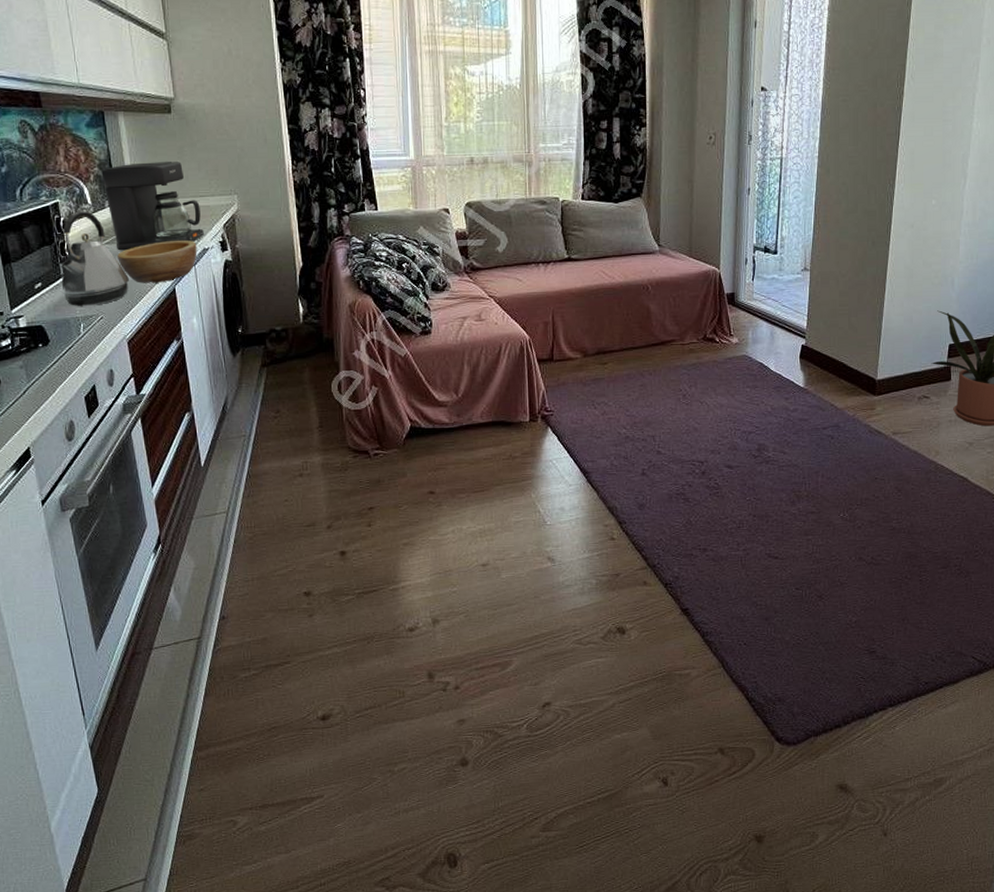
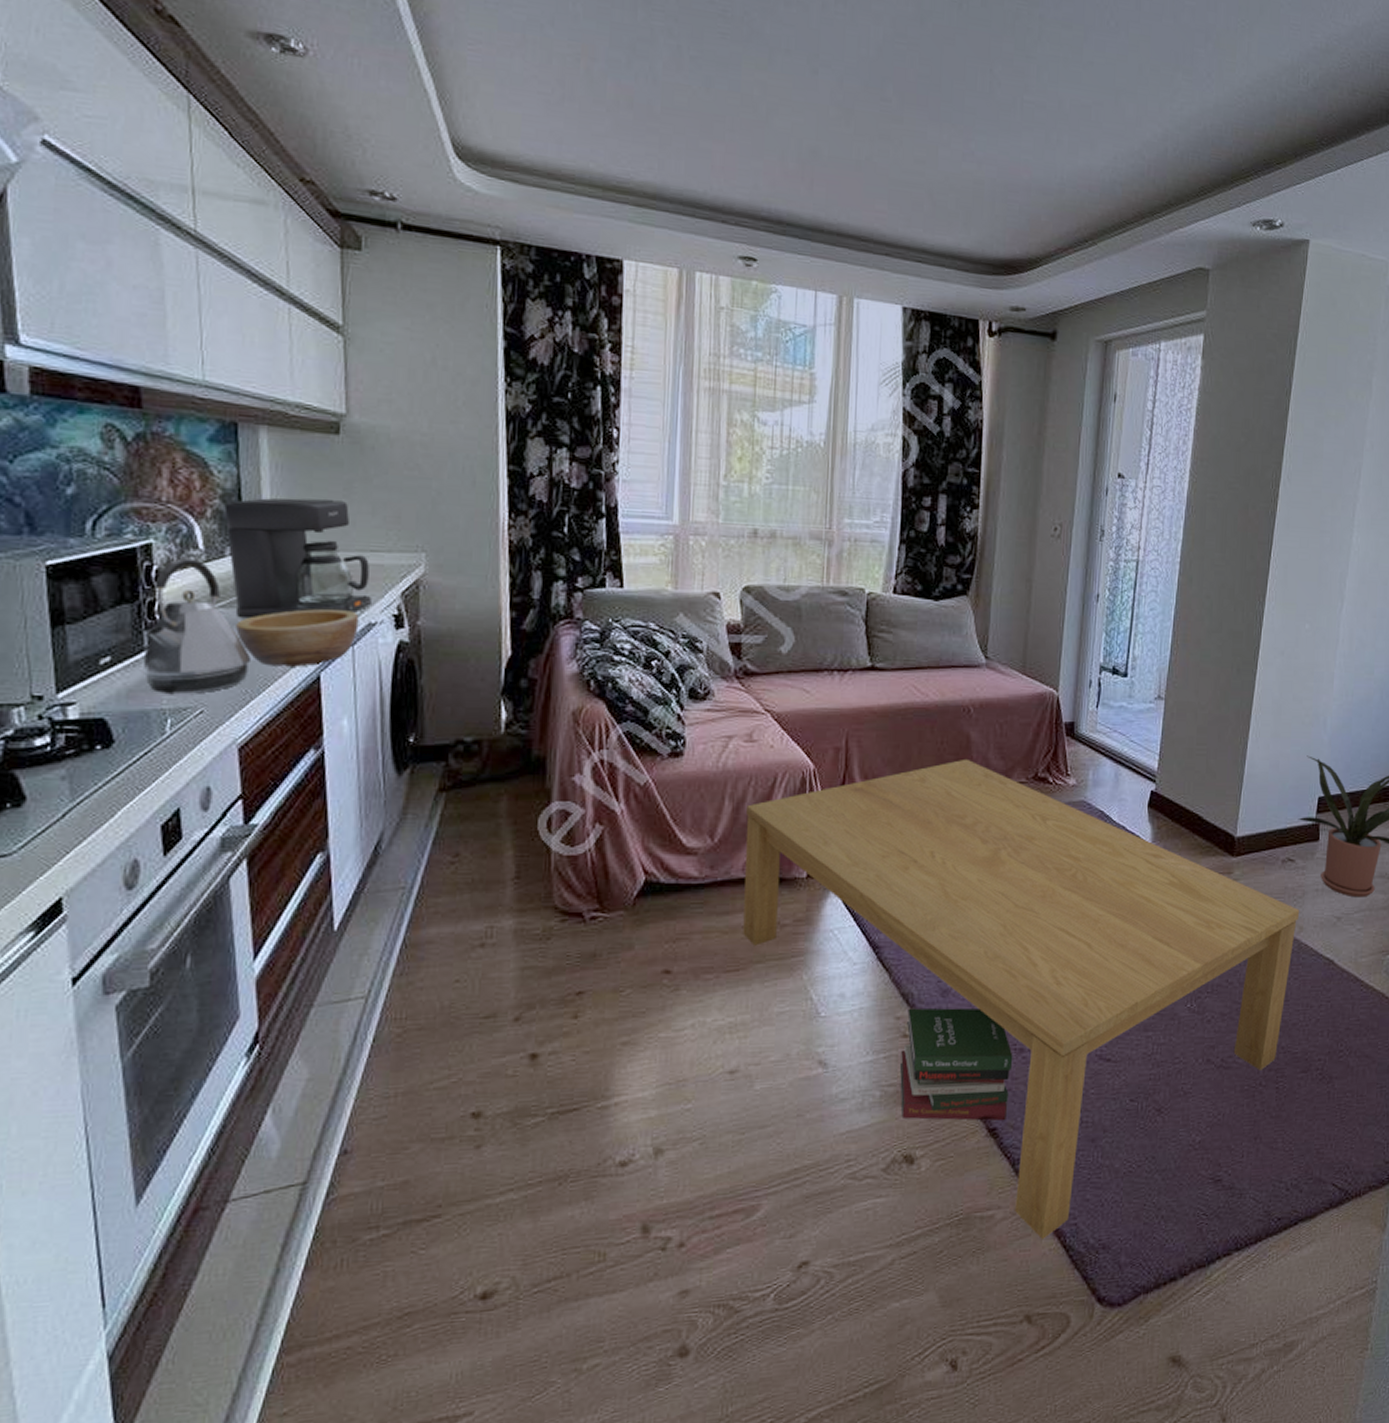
coffee table: none [481,326,936,692] -> present [743,758,1300,1239]
books: none [610,518,699,603] -> present [900,1008,1013,1121]

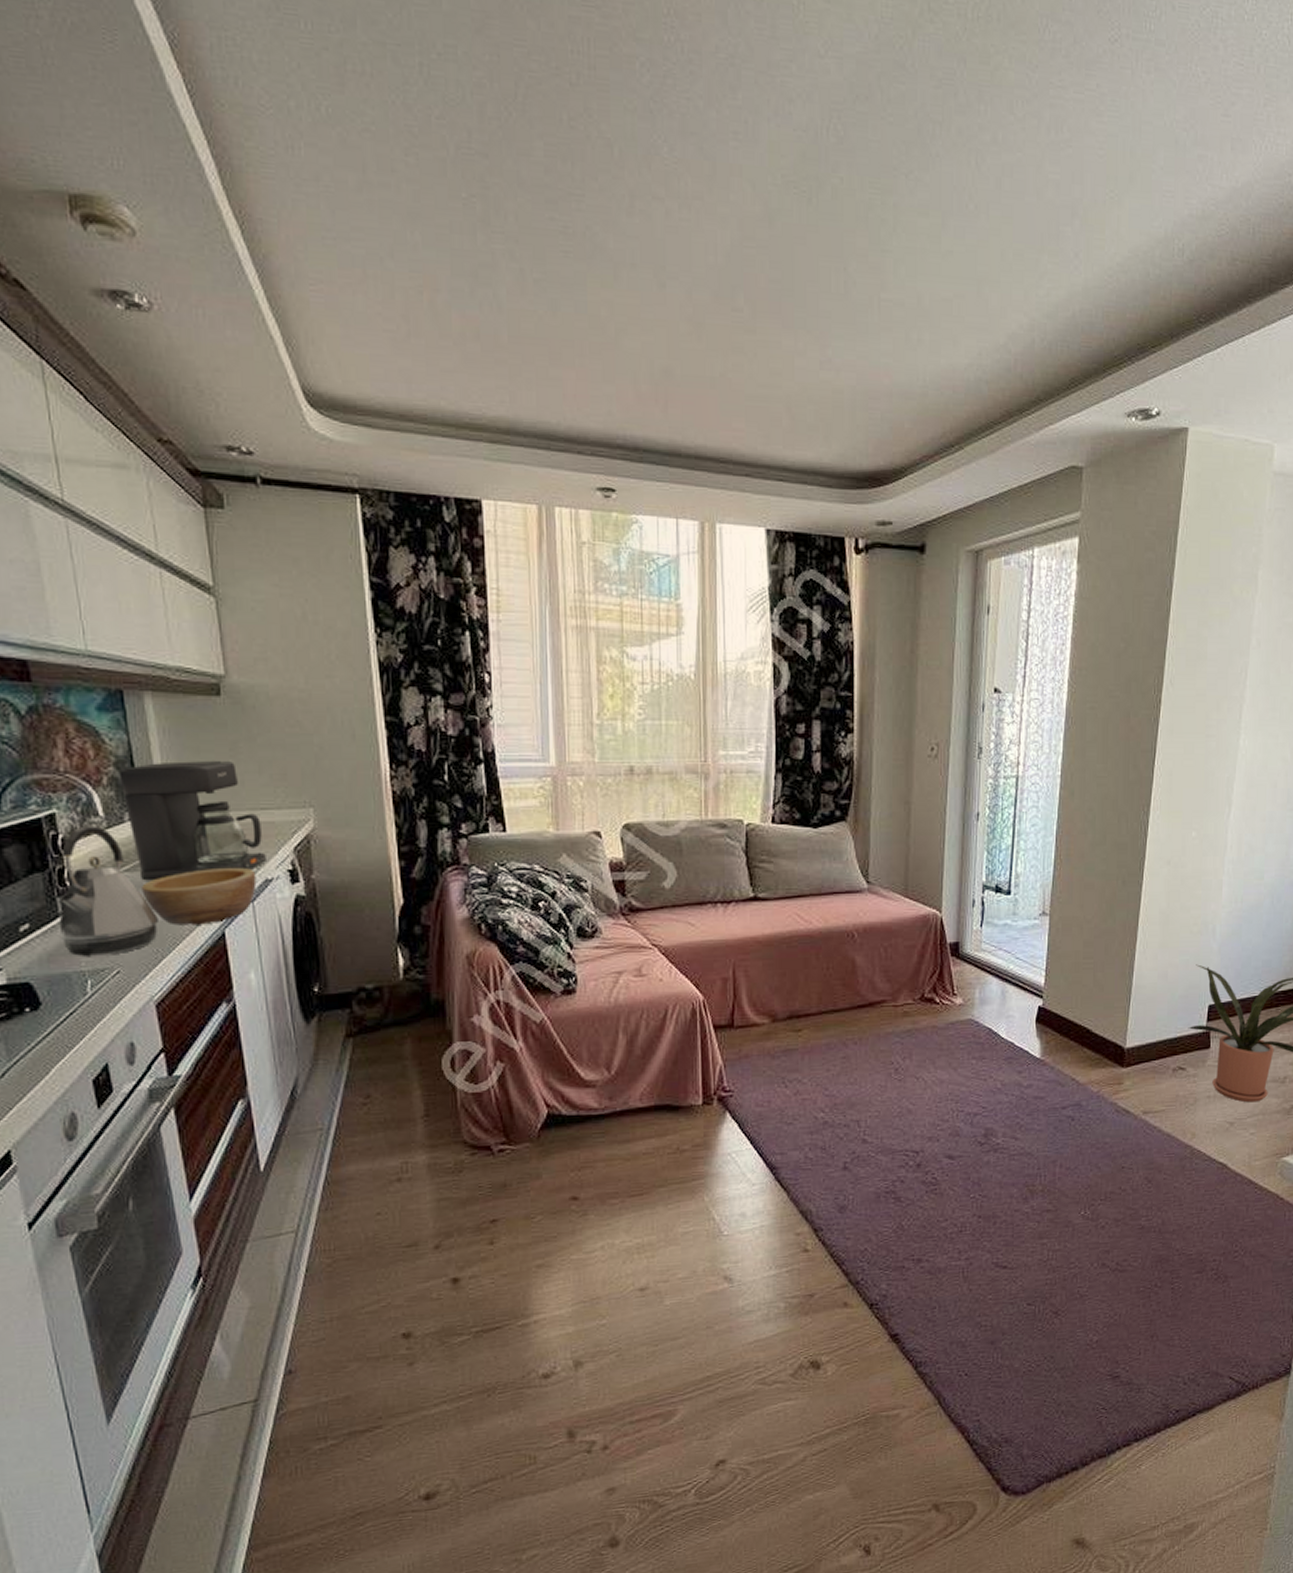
coffee table: present [743,758,1300,1239] -> none [640,983,1192,1435]
books: present [900,1008,1013,1121] -> none [803,1222,911,1328]

